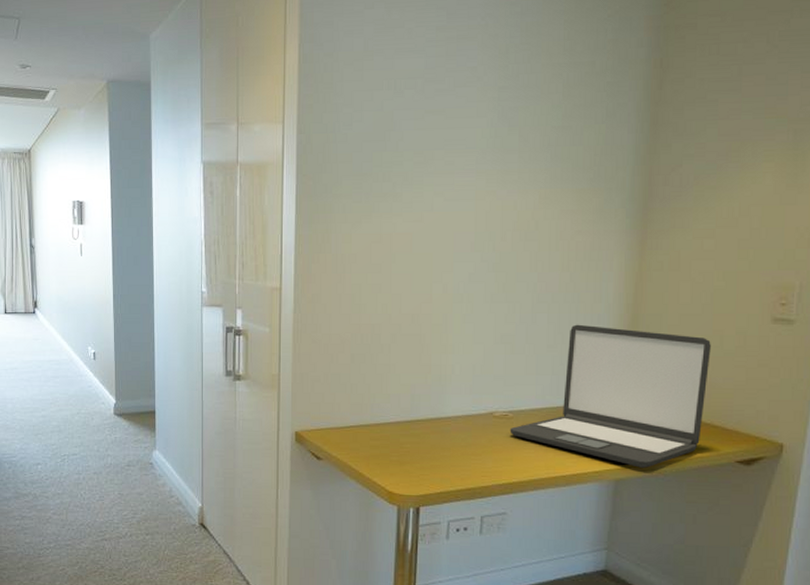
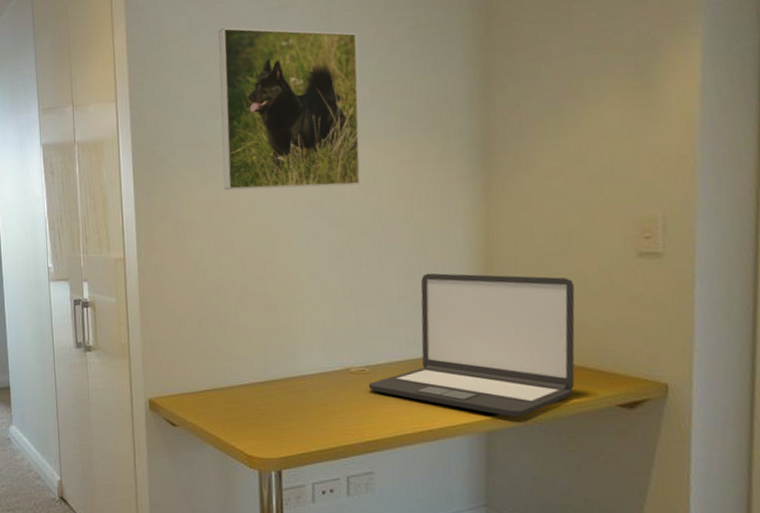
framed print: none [387,54,533,231] -> present [218,27,361,191]

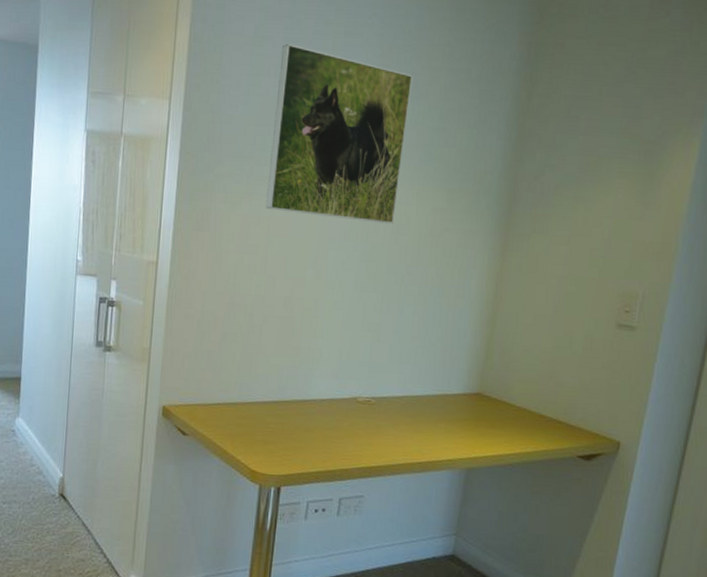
laptop: present [368,273,575,418] -> none [371,317,561,459]

